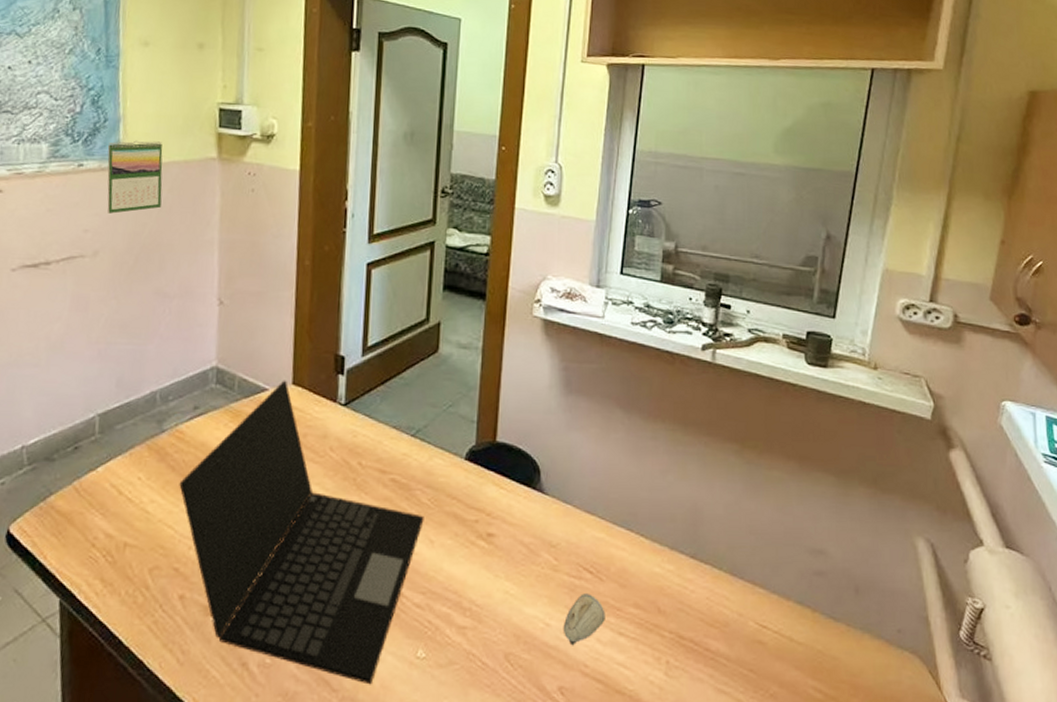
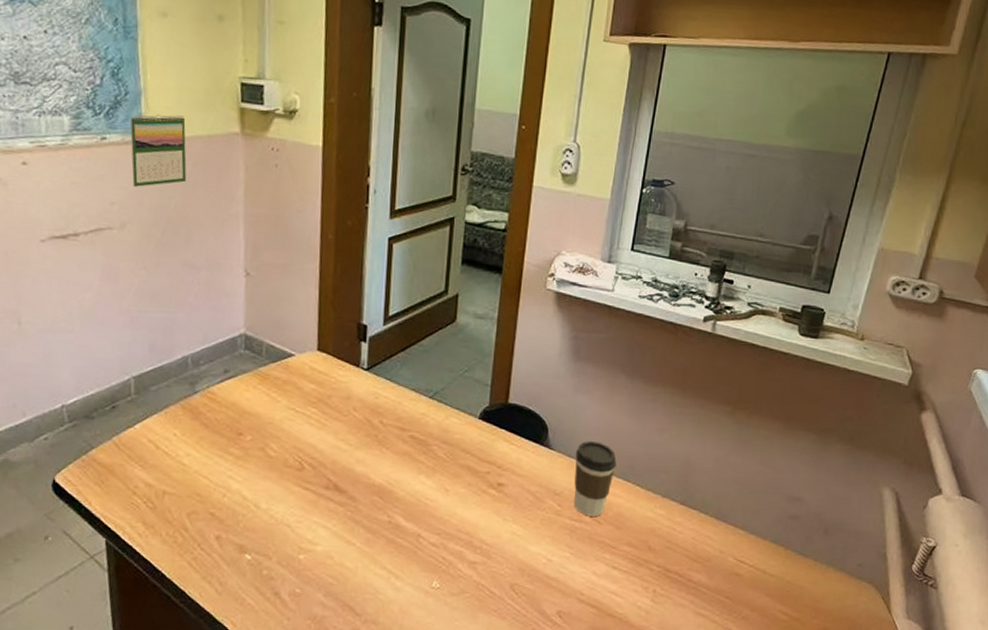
laptop: present [179,380,424,685] -> none [212,346,440,610]
computer mouse: present [563,593,605,646] -> none [563,534,602,578]
coffee cup: none [571,485,617,572] -> present [574,441,617,516]

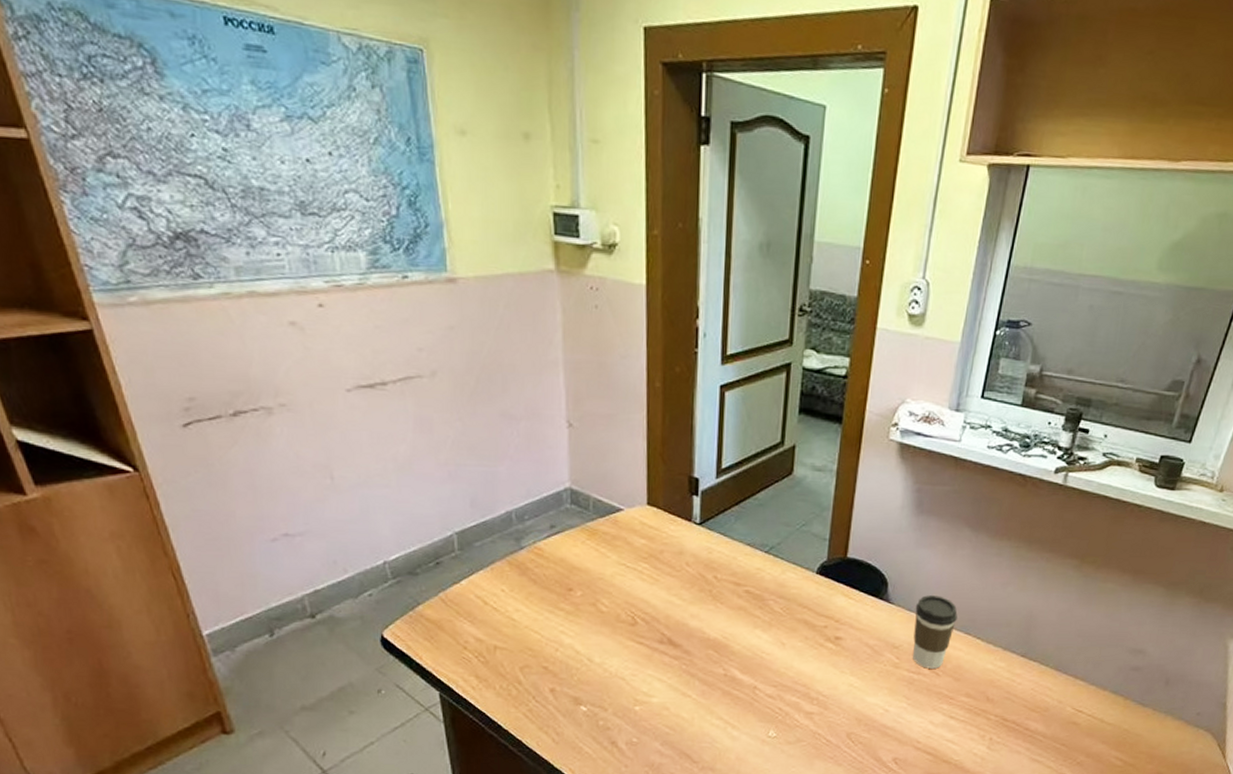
calendar: present [129,114,187,187] -> none [432,249,498,331]

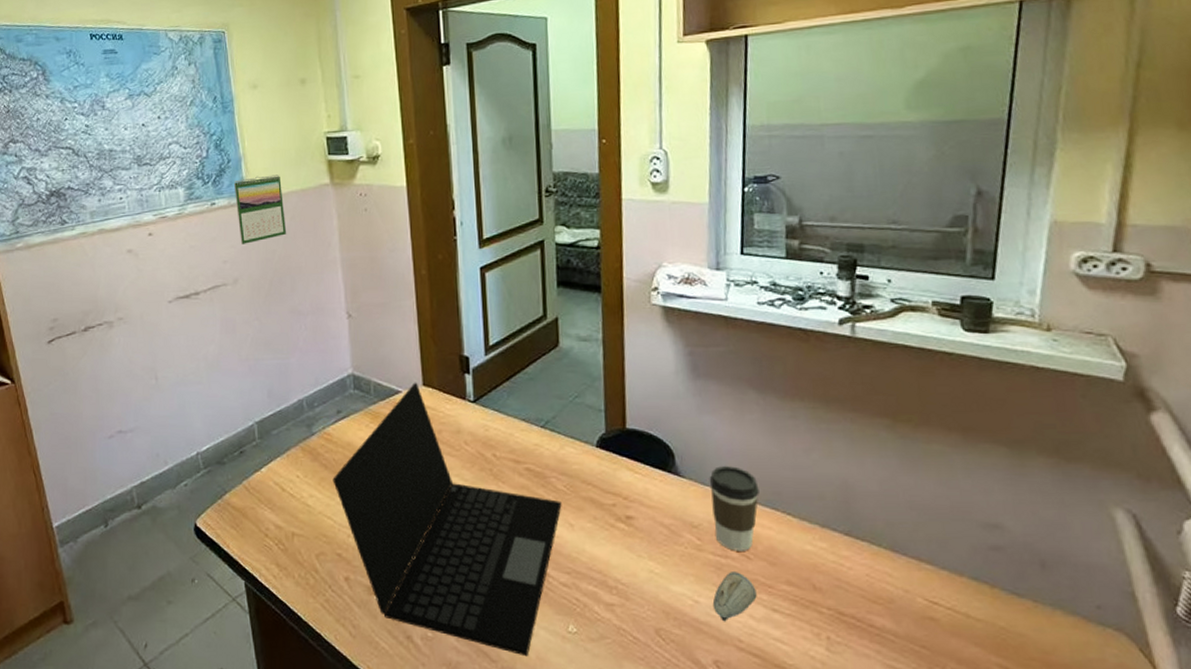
calendar: none [432,249,498,331] -> present [233,174,286,244]
laptop: none [542,500,777,758] -> present [332,382,562,657]
computer mouse: none [900,686,940,727] -> present [712,572,757,622]

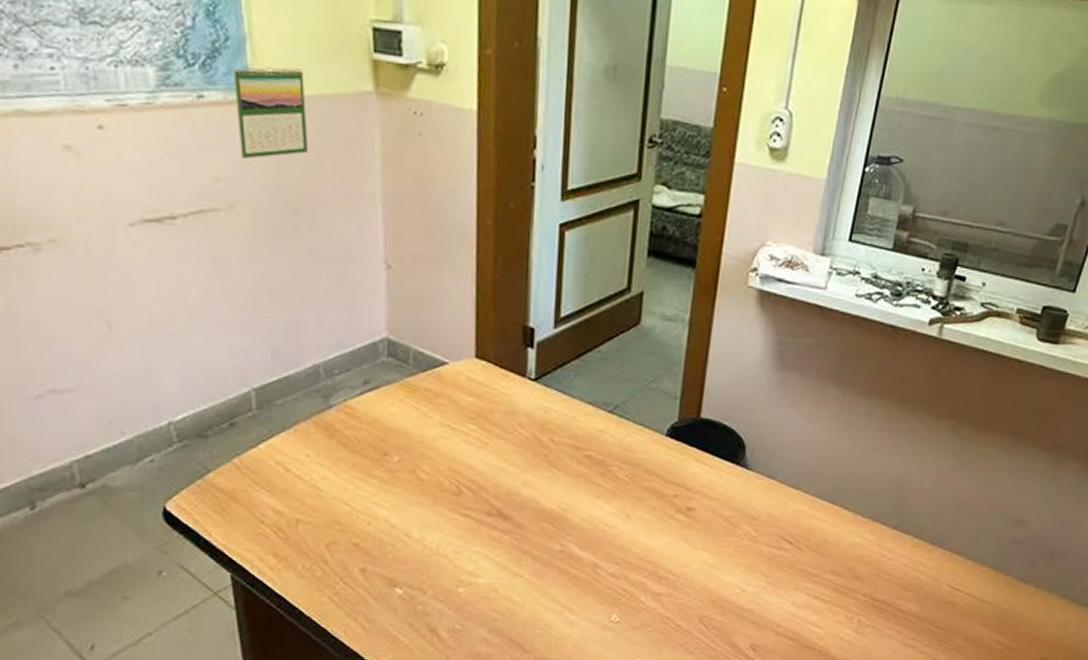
laptop: present [332,382,562,657] -> none [353,353,621,646]
coffee cup: present [709,466,759,551] -> none [773,460,823,543]
computer mouse: present [712,572,757,622] -> none [758,562,803,609]

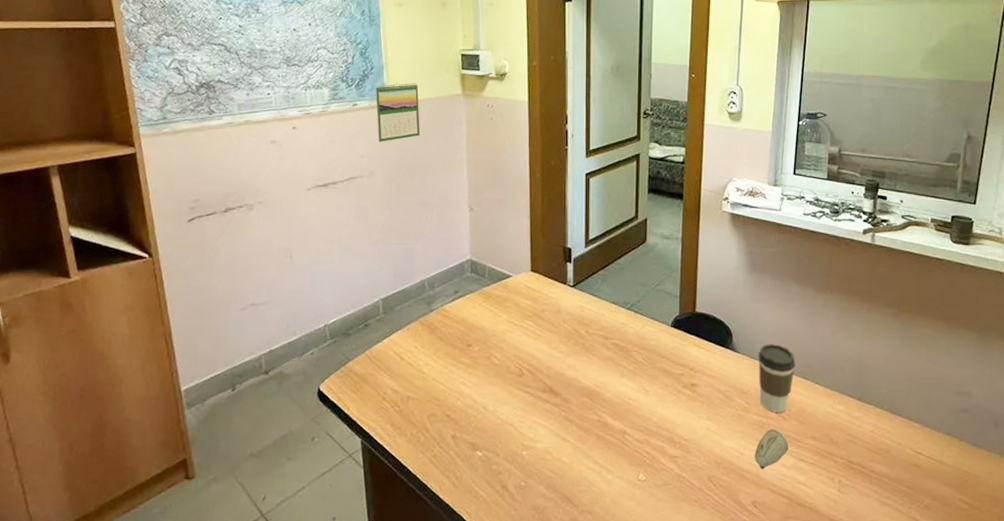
computer mouse: none [758,562,803,609] -> present [754,429,788,470]
coffee cup: none [773,460,823,543] -> present [758,344,795,413]

